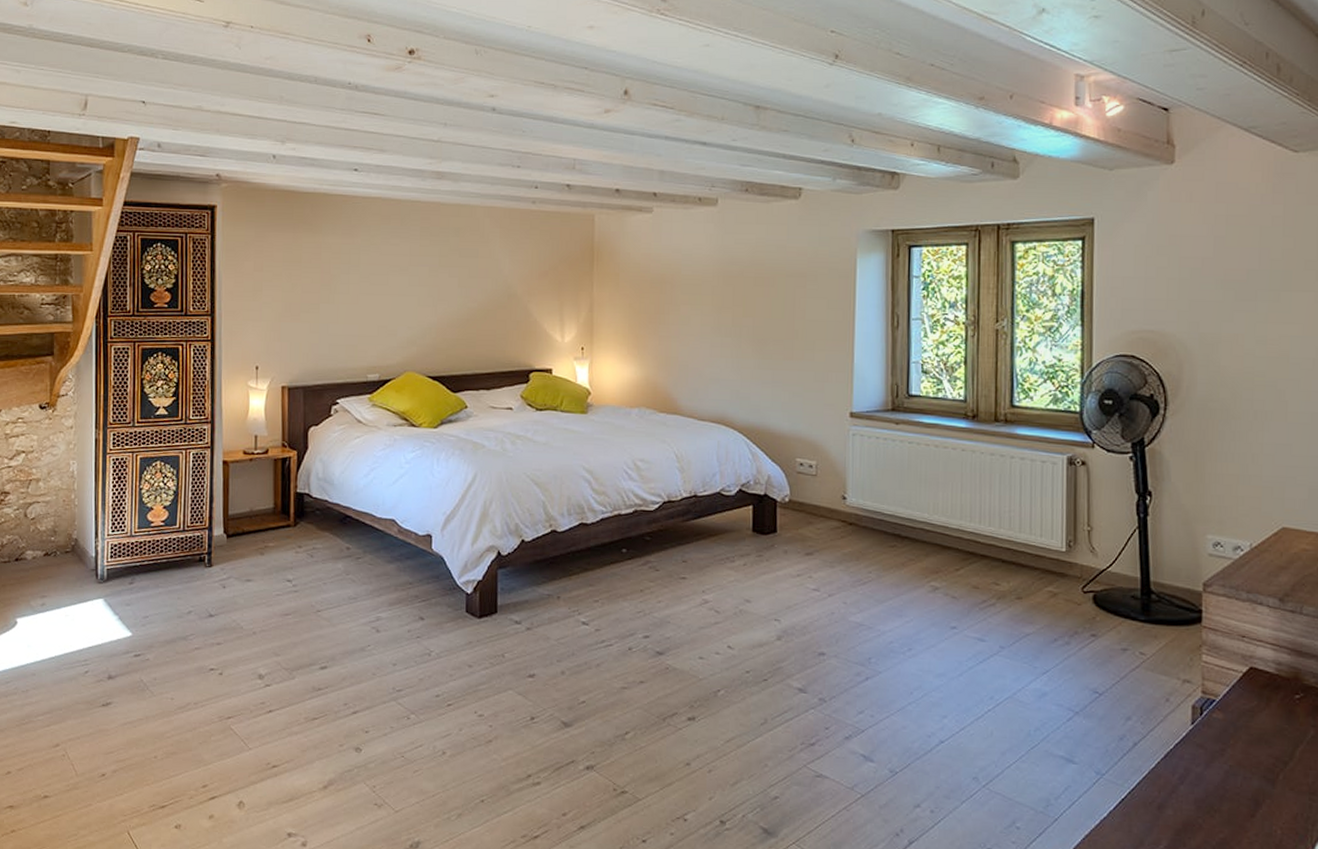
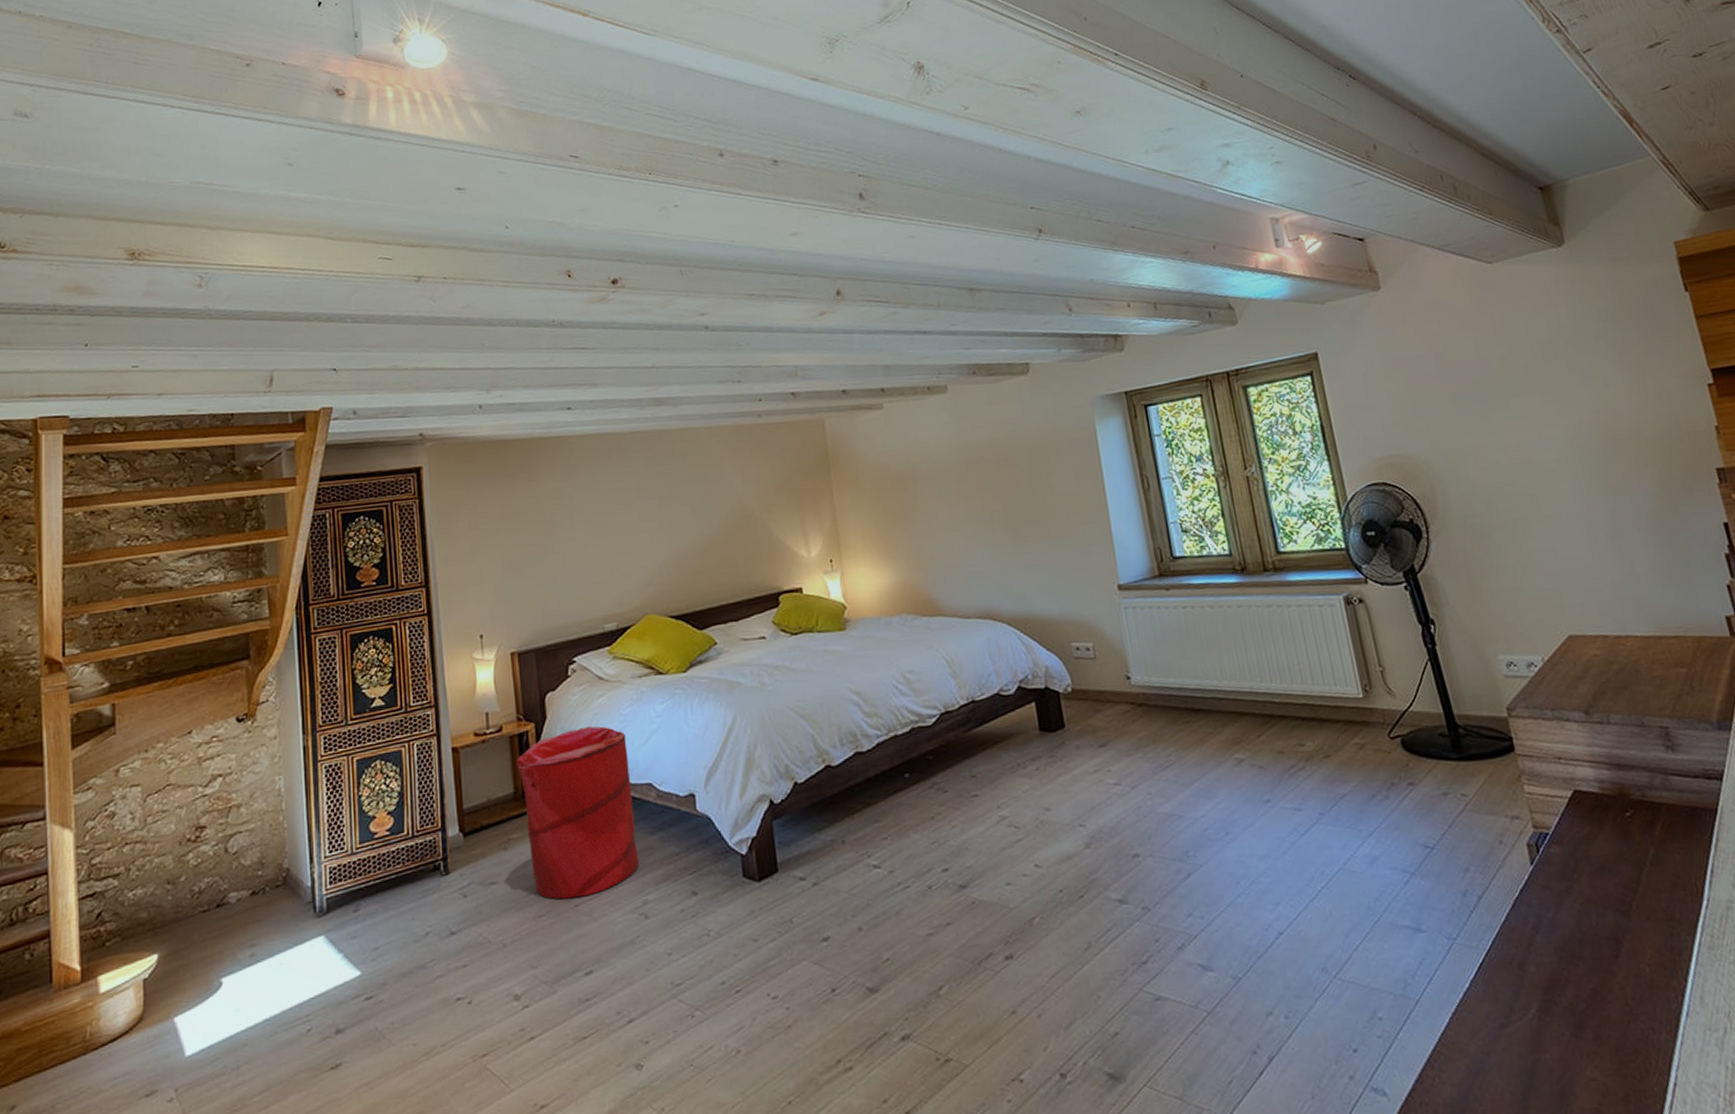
laundry hamper: none [278,461,377,605] -> present [517,726,639,900]

